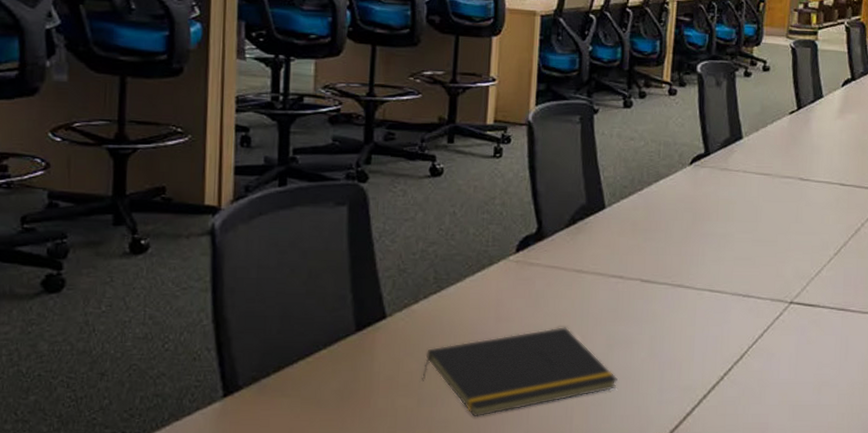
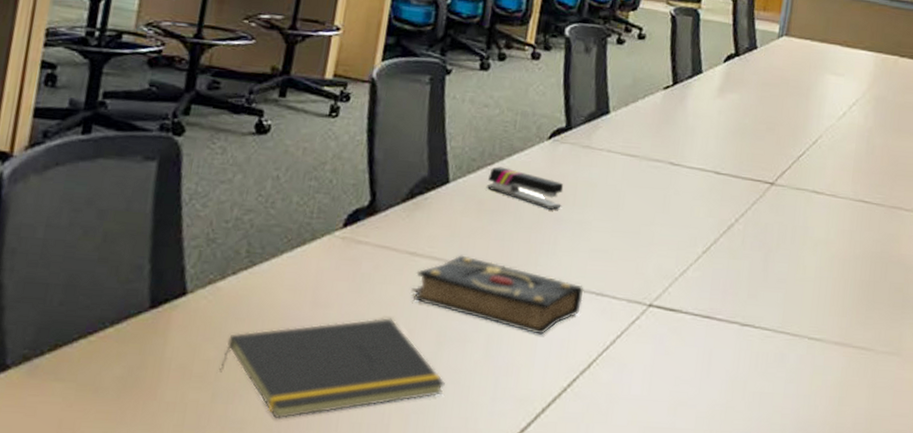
book: none [581,270,732,333] -> present [411,255,584,335]
stapler: none [638,191,707,226] -> present [486,166,564,210]

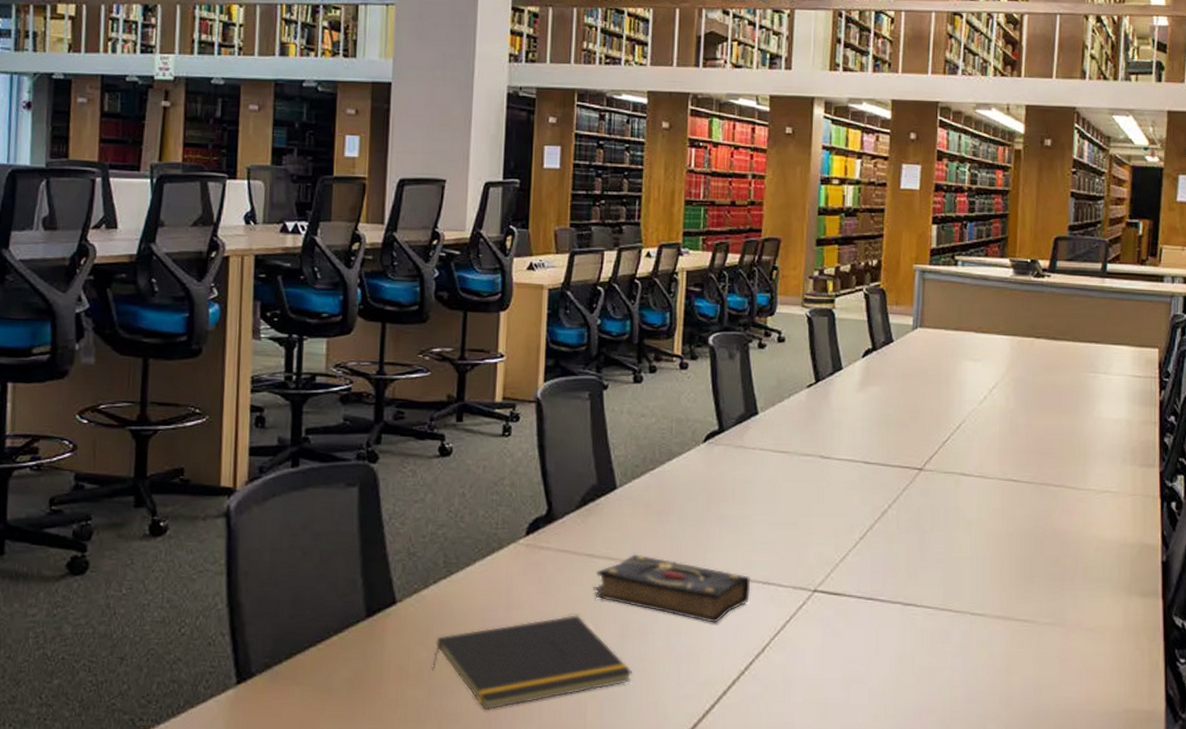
stapler: present [486,166,564,210] -> none [651,471,722,507]

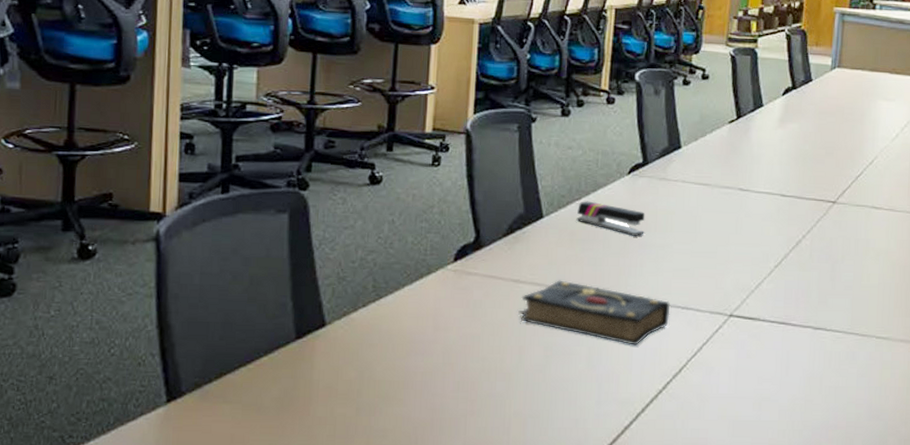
notepad: present [432,615,632,711] -> none [360,337,555,427]
stapler: none [651,471,722,507] -> present [576,201,645,236]

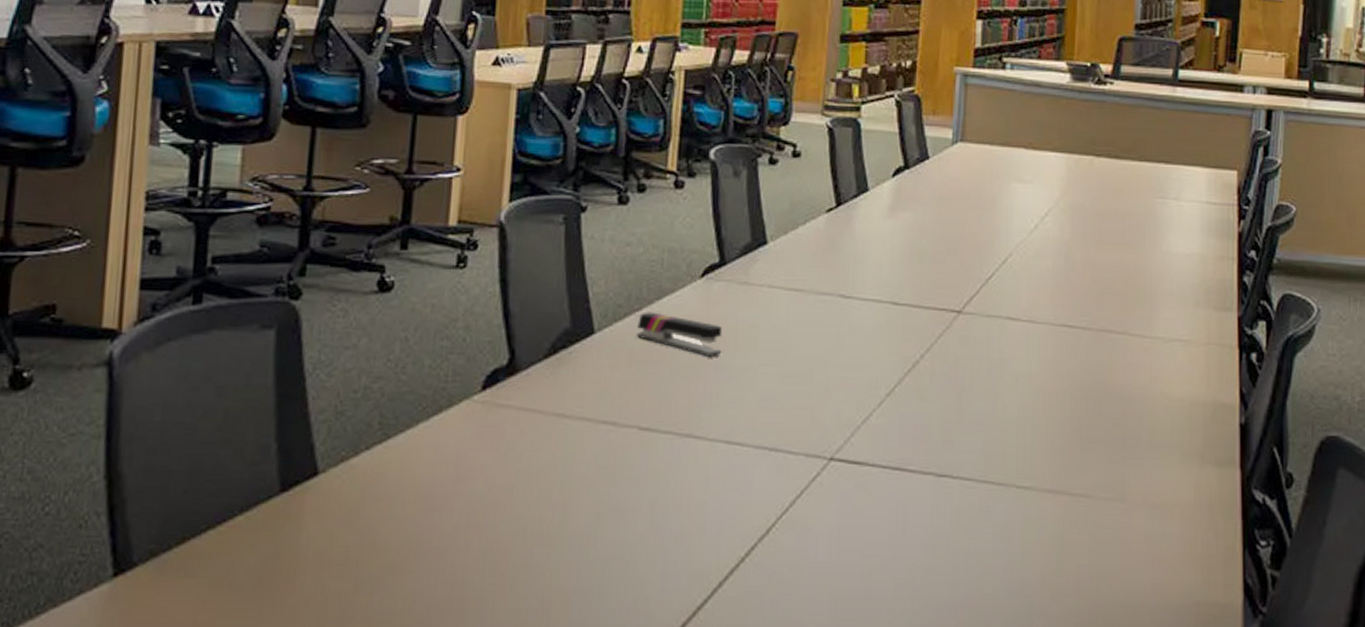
book: present [518,280,671,345] -> none [562,414,755,499]

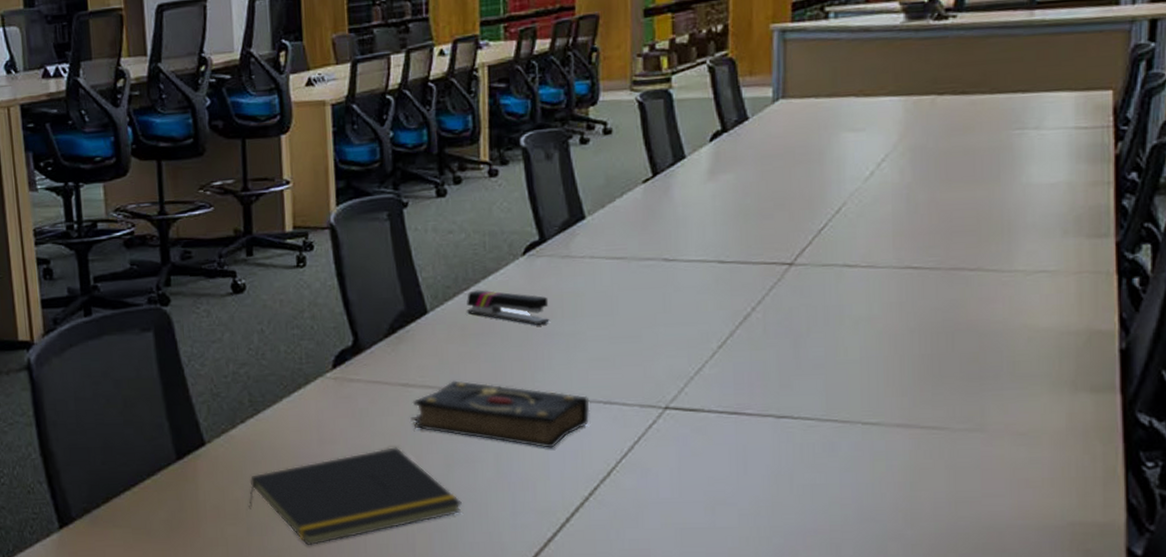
notepad: none [360,489,608,608] -> present [249,447,462,546]
book: none [562,414,755,499] -> present [410,380,590,448]

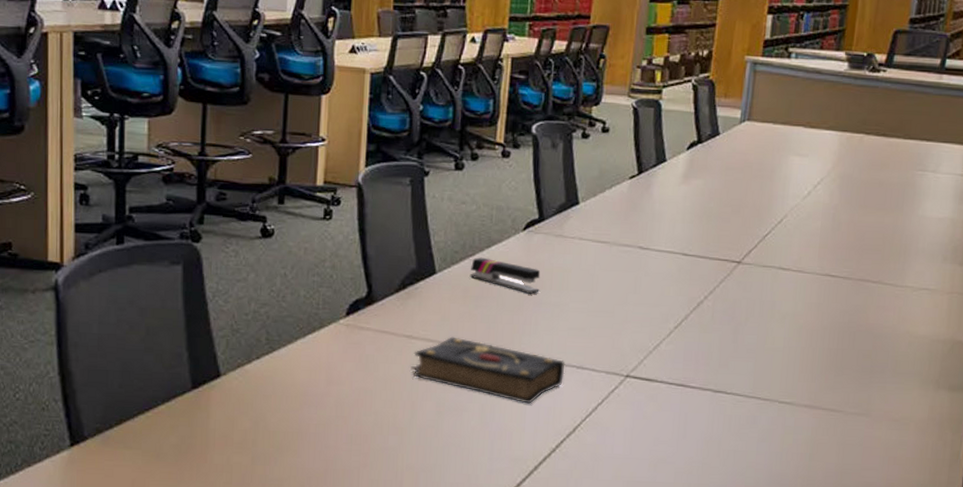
notepad: present [249,447,462,546] -> none [255,392,447,477]

